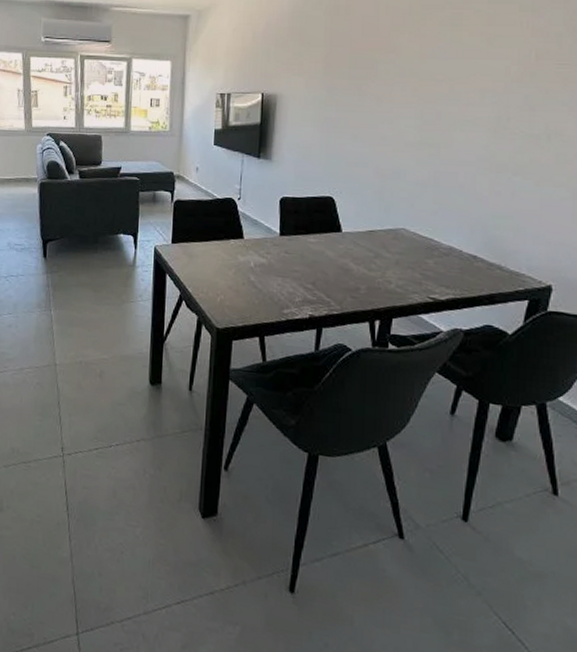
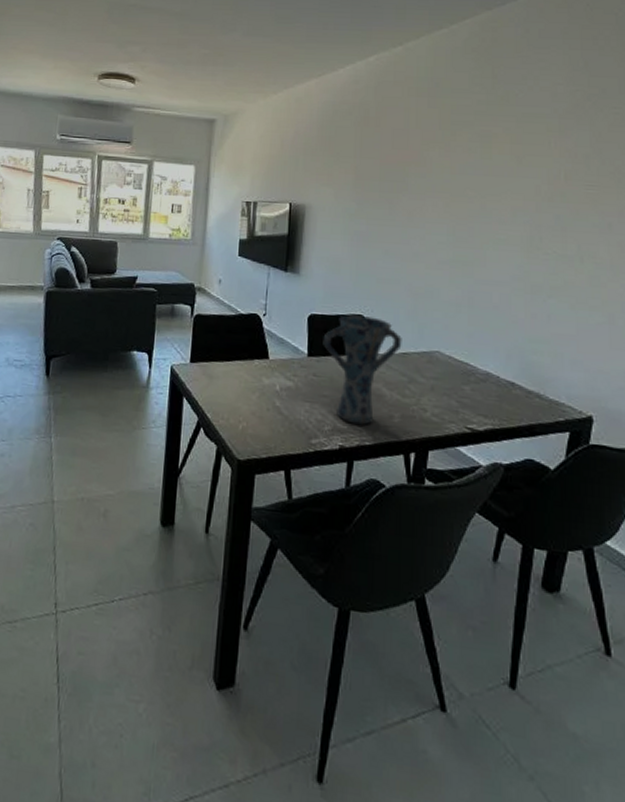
vase: none [294,196,369,297] -> present [323,314,402,425]

